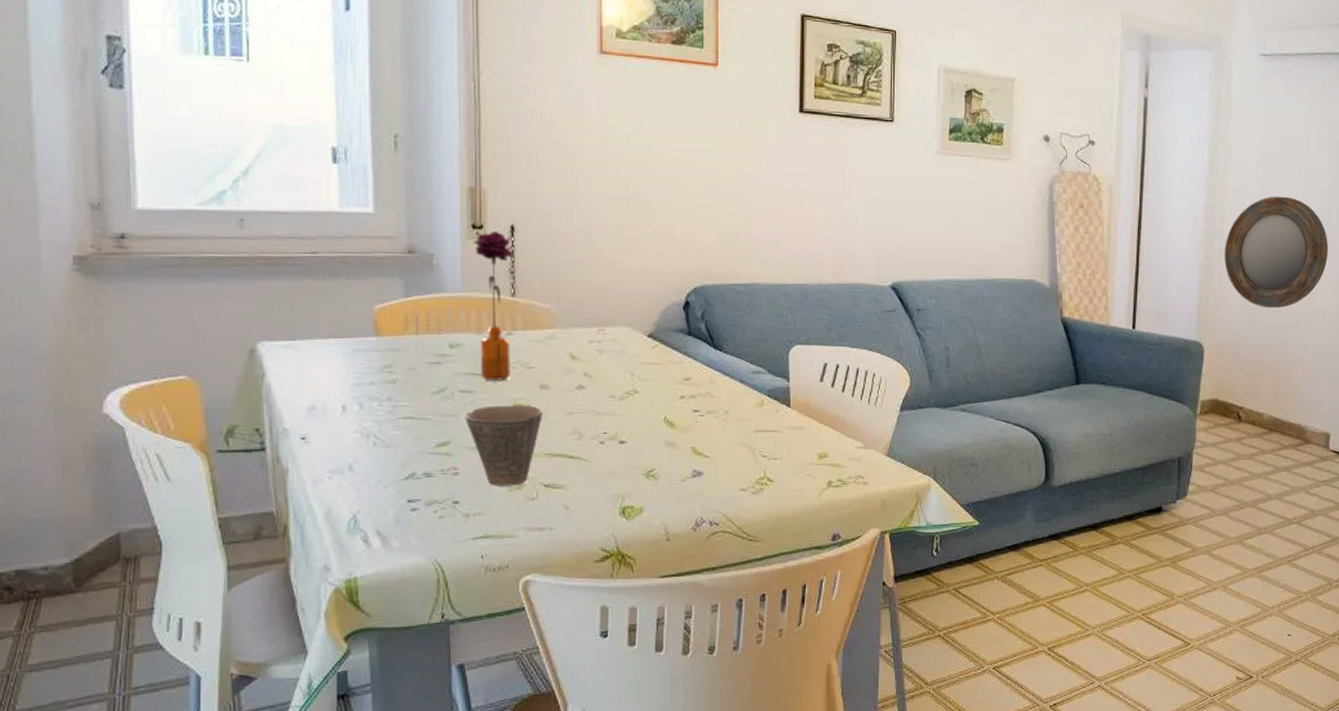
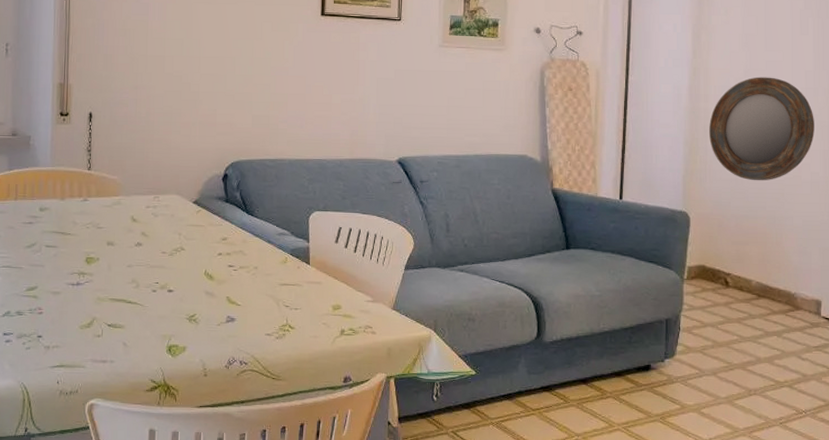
cup: present [465,405,543,486] -> none [49,258,109,325]
flower: present [472,230,515,381] -> none [60,117,92,238]

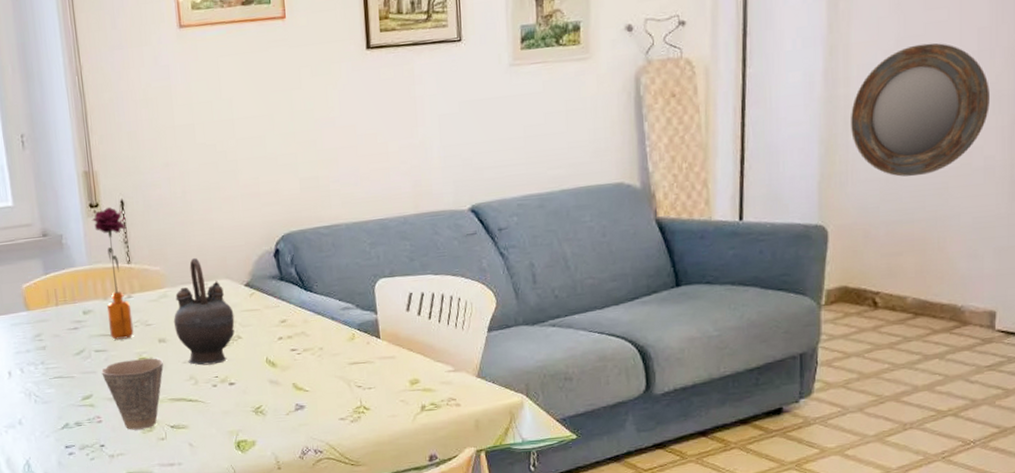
cup: none [49,258,109,325] -> present [101,358,164,430]
flower: none [60,117,92,238] -> present [91,206,134,340]
teapot: none [123,172,180,271] -> present [173,257,235,366]

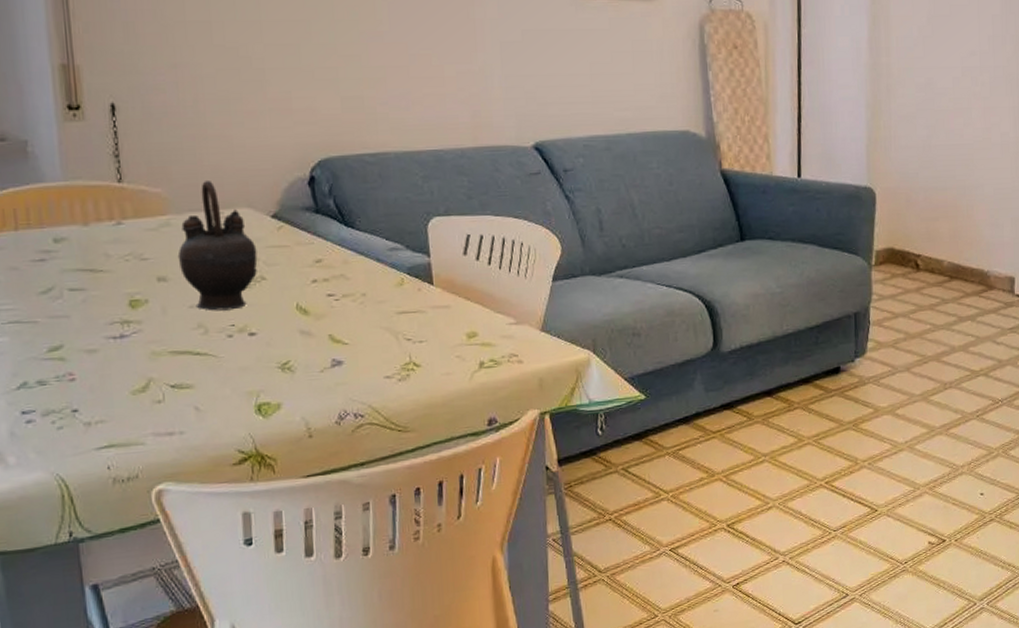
flower: present [91,206,134,340] -> none [69,110,124,276]
cup: present [101,358,164,430] -> none [77,300,163,391]
home mirror: present [851,43,990,177] -> none [892,24,1003,147]

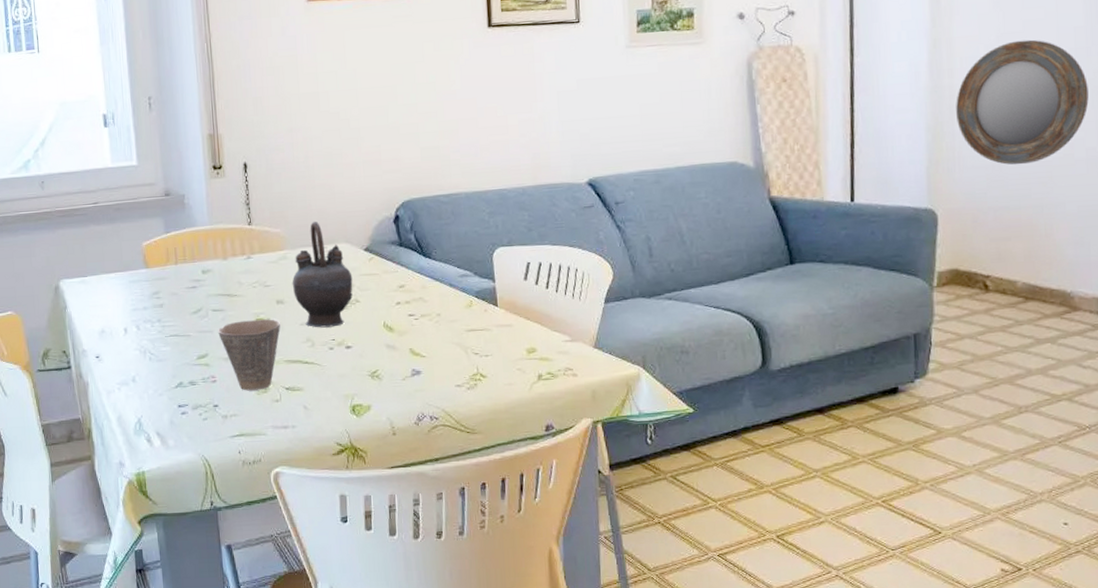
cup: none [77,300,163,391] -> present [218,319,281,391]
home mirror: none [892,24,1003,147] -> present [956,39,1089,165]

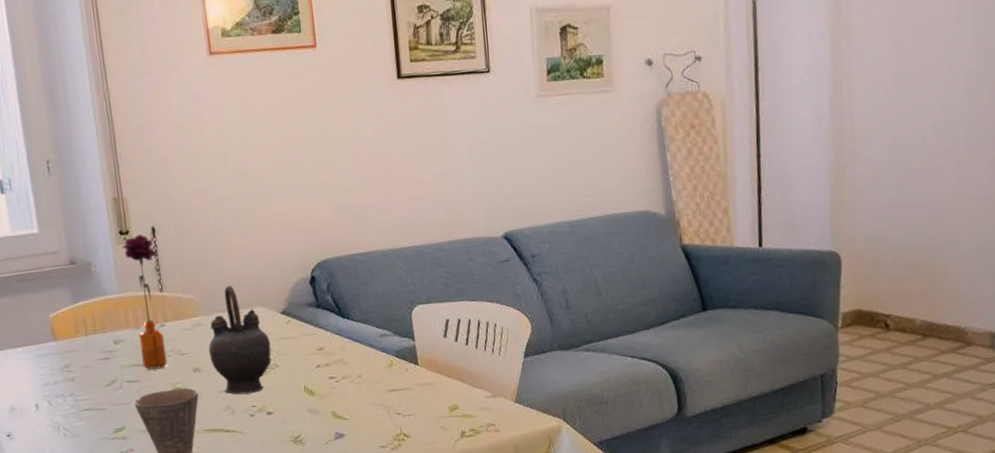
flower: none [214,169,252,300] -> present [121,234,168,370]
home mirror: present [956,39,1089,165] -> none [856,80,980,206]

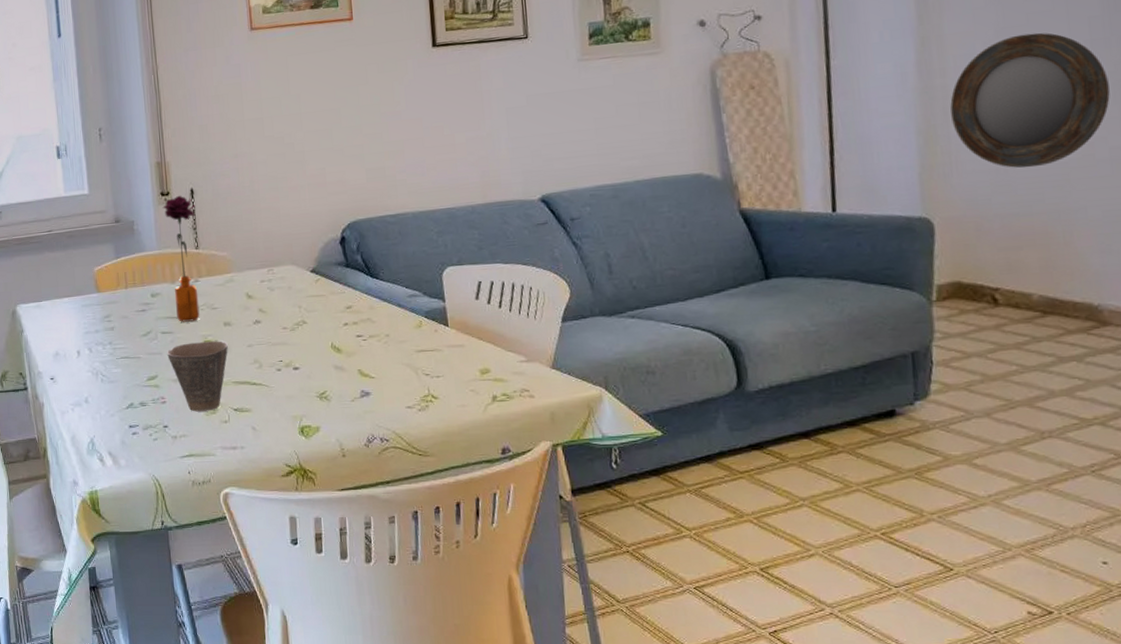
teapot: present [208,285,272,395] -> none [239,244,301,350]
home mirror: none [856,80,980,206] -> present [950,32,1110,168]

